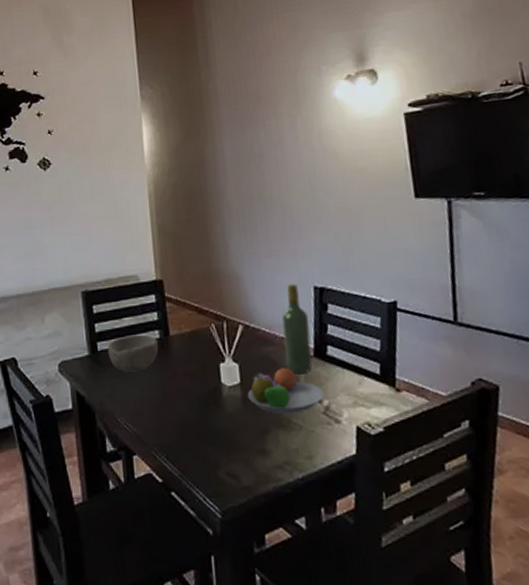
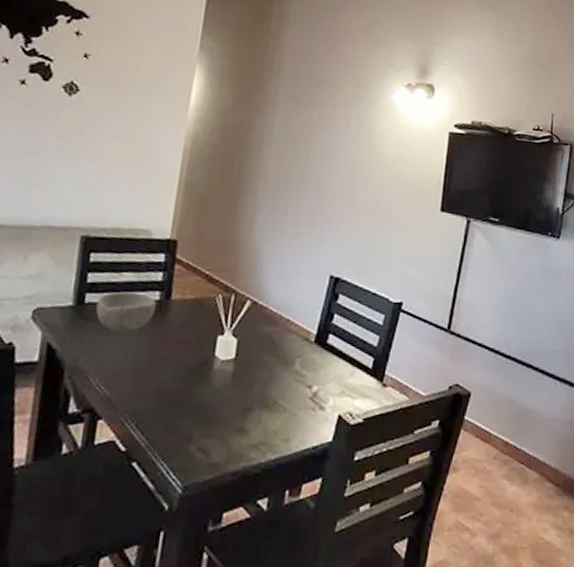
fruit bowl: present [247,366,323,414] -> none [238,348,315,396]
wine bottle: present [282,283,312,373] -> none [285,268,319,357]

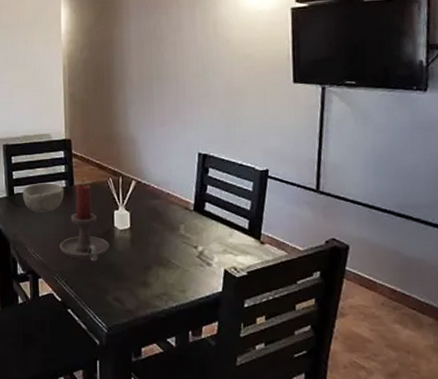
candle holder: none [136,298,205,400] -> present [60,184,110,262]

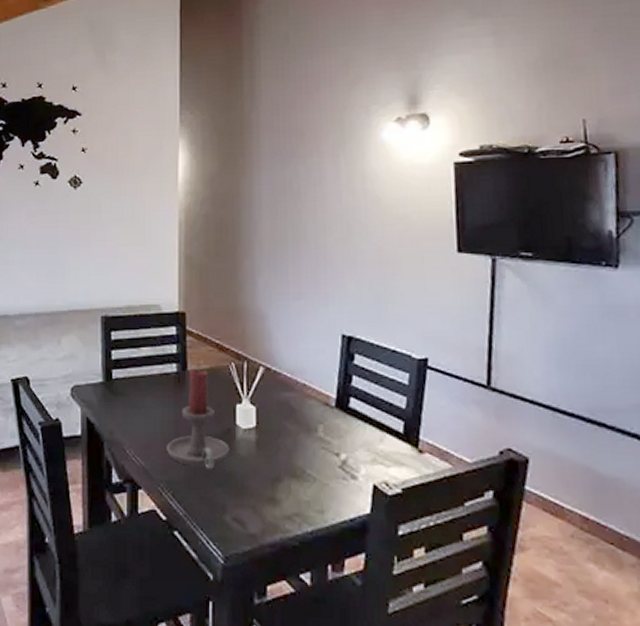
bowl: present [22,183,65,212] -> none [122,366,175,404]

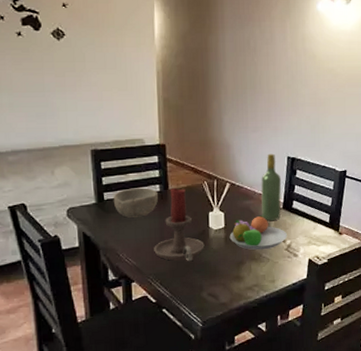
bowl: none [122,366,175,404] -> present [113,187,159,218]
fruit bowl: none [262,414,341,464] -> present [229,215,287,251]
wine bottle: none [305,329,334,423] -> present [261,153,282,221]

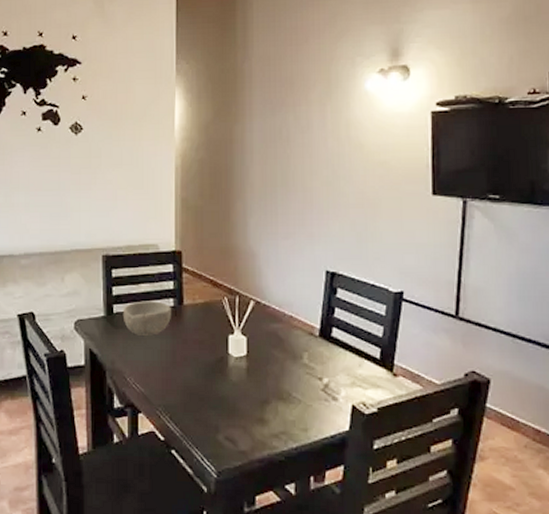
candle holder: present [154,188,205,262] -> none [164,304,222,395]
fruit bowl: present [229,215,287,251] -> none [252,343,324,388]
wine bottle: present [261,153,282,221] -> none [291,266,318,351]

